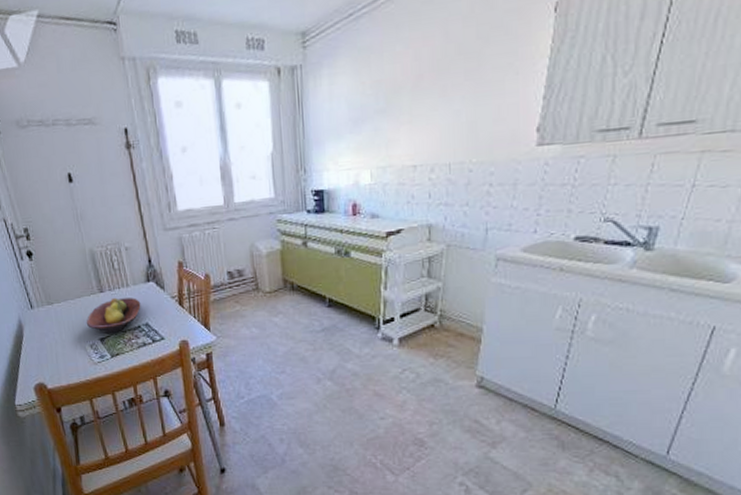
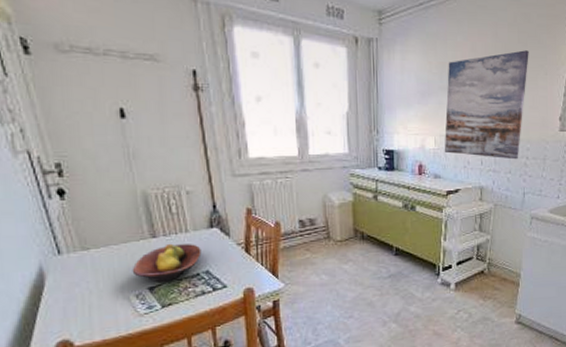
wall art: none [382,46,492,189] -> present [444,50,529,160]

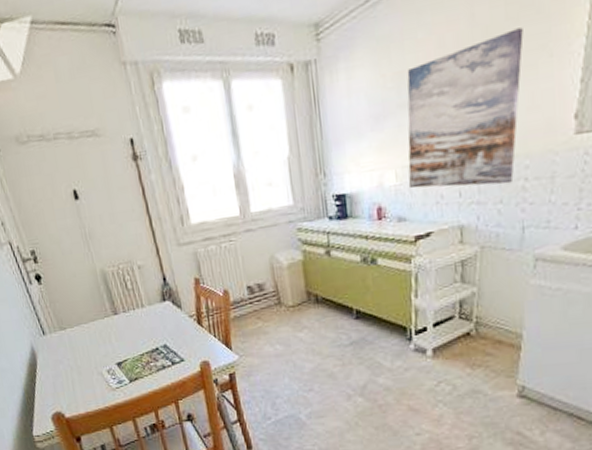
fruit bowl: present [132,243,202,283] -> none [101,318,158,359]

